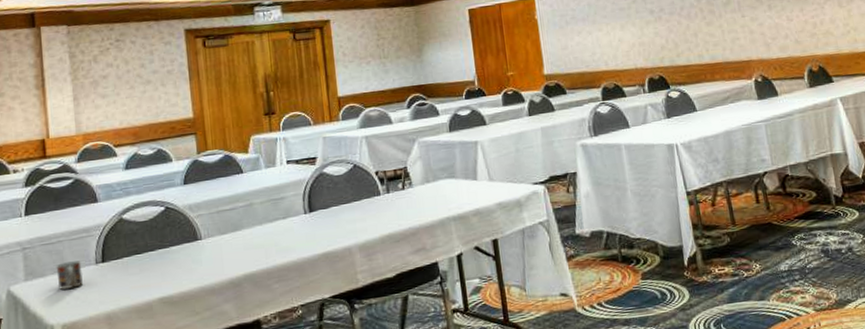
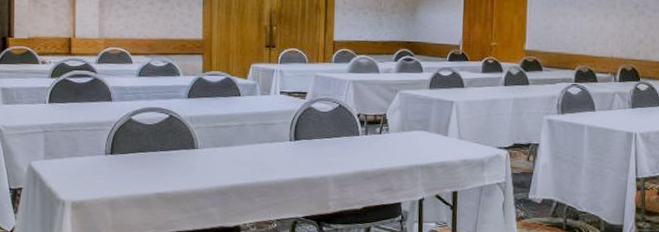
cup: present [56,261,83,290] -> none [71,149,93,172]

